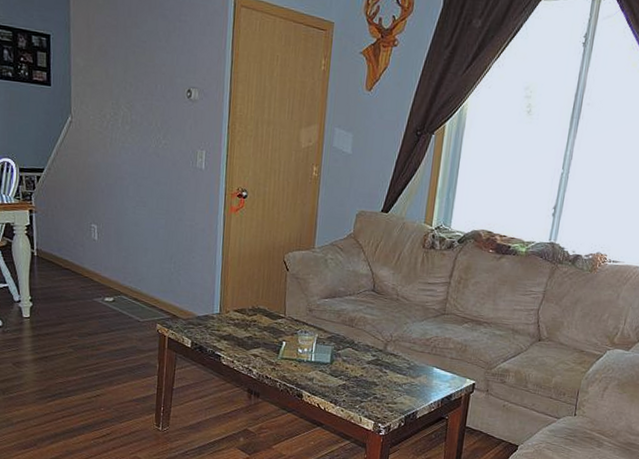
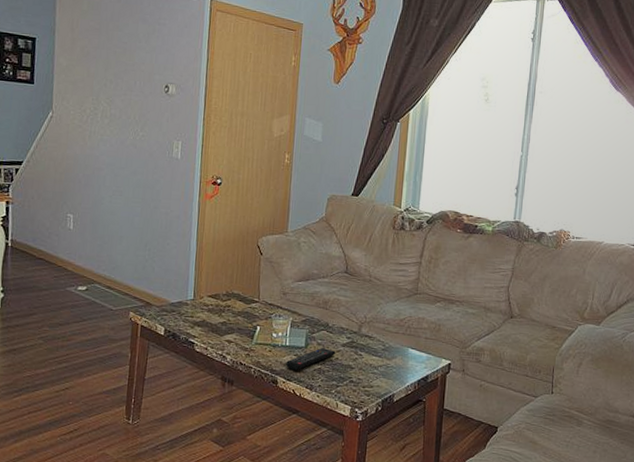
remote control: none [311,364,361,386] -> present [286,347,336,371]

